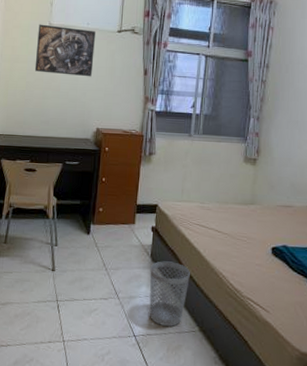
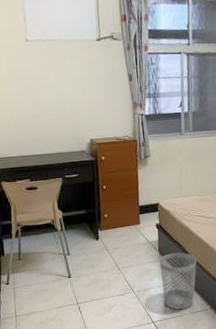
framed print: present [34,24,95,77] -> none [15,41,78,91]

